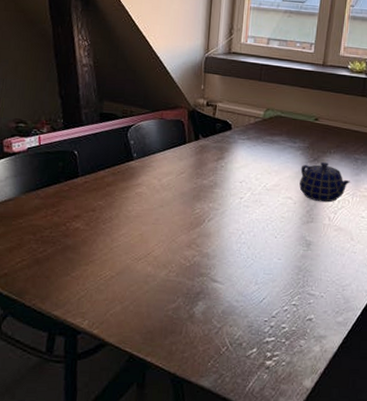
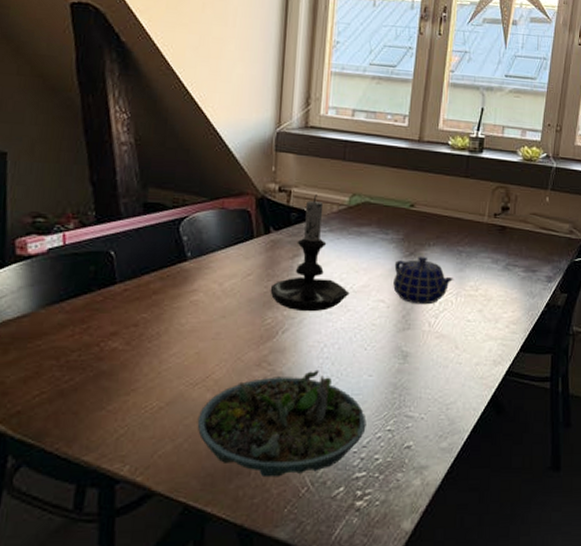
succulent planter: none [140,252,276,337] -> present [197,369,367,478]
candle holder: none [198,108,263,205] -> present [270,194,350,312]

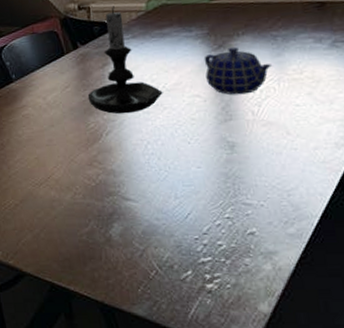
succulent planter: present [197,369,367,478] -> none [47,165,204,262]

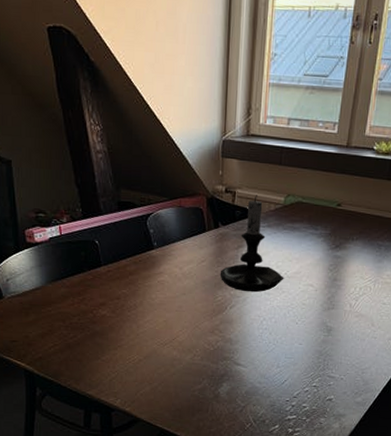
teapot: present [204,46,273,95] -> none [321,248,373,290]

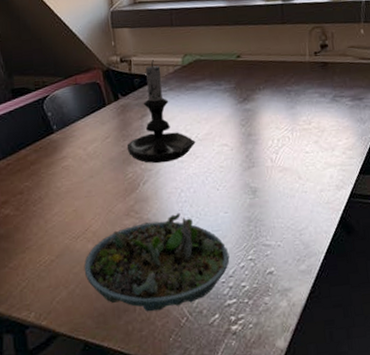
succulent planter: none [167,337,297,415] -> present [84,212,230,312]

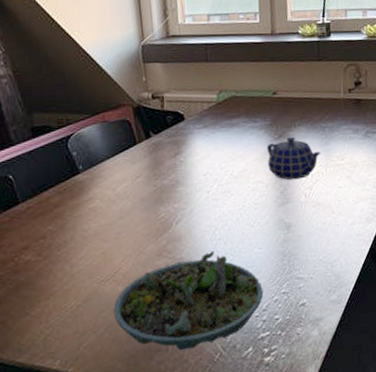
candle holder: present [126,60,196,164] -> none [159,96,231,203]
teapot: none [231,100,288,144] -> present [266,136,322,180]

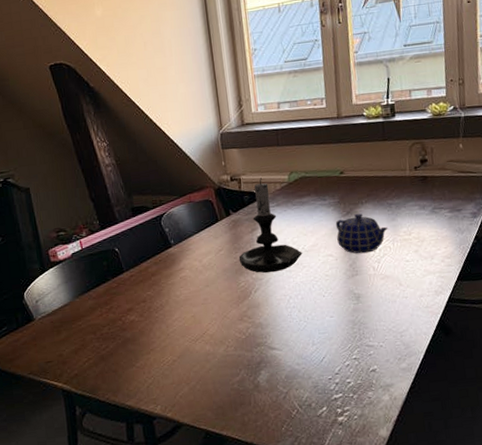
succulent planter: present [113,250,264,351] -> none [203,317,336,405]
candle holder: none [159,96,231,203] -> present [238,178,303,274]

